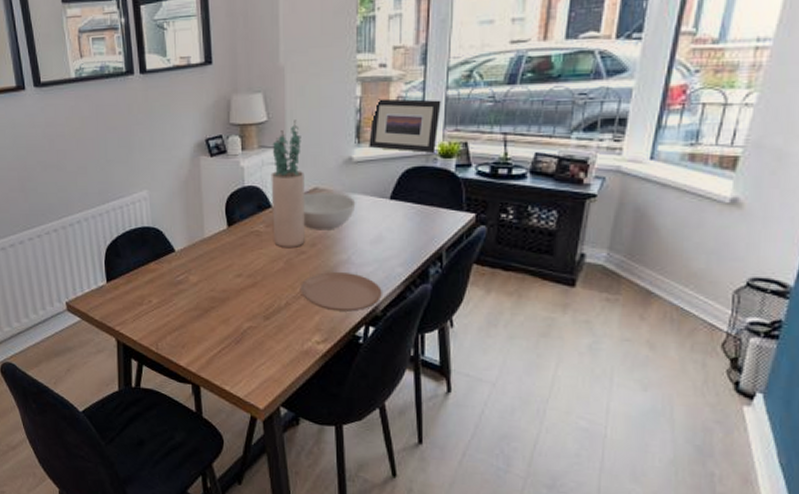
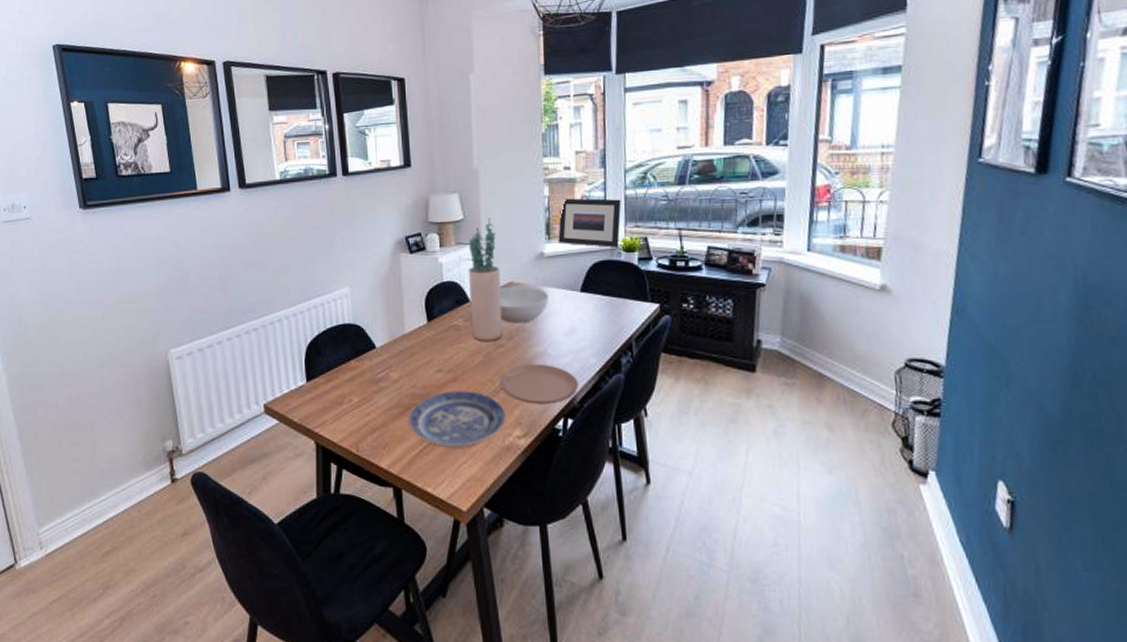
plate: none [208,295,305,351] -> present [409,391,506,448]

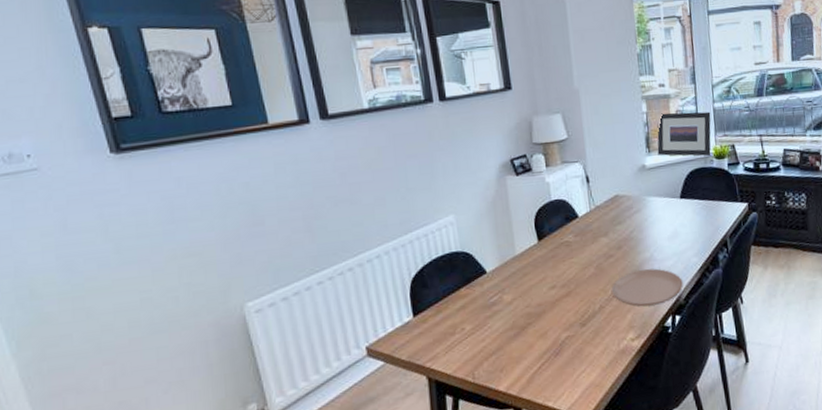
plate: present [409,391,506,448] -> none [525,302,620,361]
vase: present [468,218,502,342] -> none [573,135,612,254]
bowl: present [499,286,549,323] -> none [606,197,653,234]

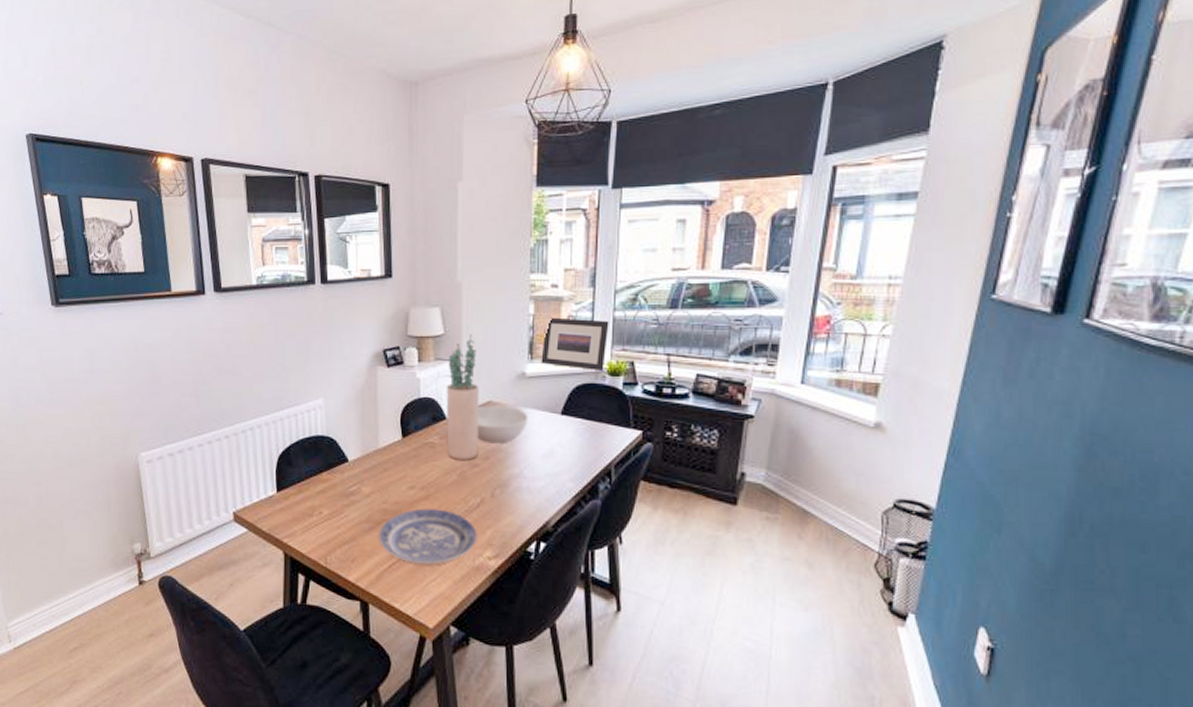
plate: none [525,302,620,361] -> present [379,508,477,566]
vase: none [573,135,612,254] -> present [446,334,479,461]
bowl: none [606,197,653,234] -> present [477,406,529,444]
plate: present [612,268,683,307] -> none [473,486,553,527]

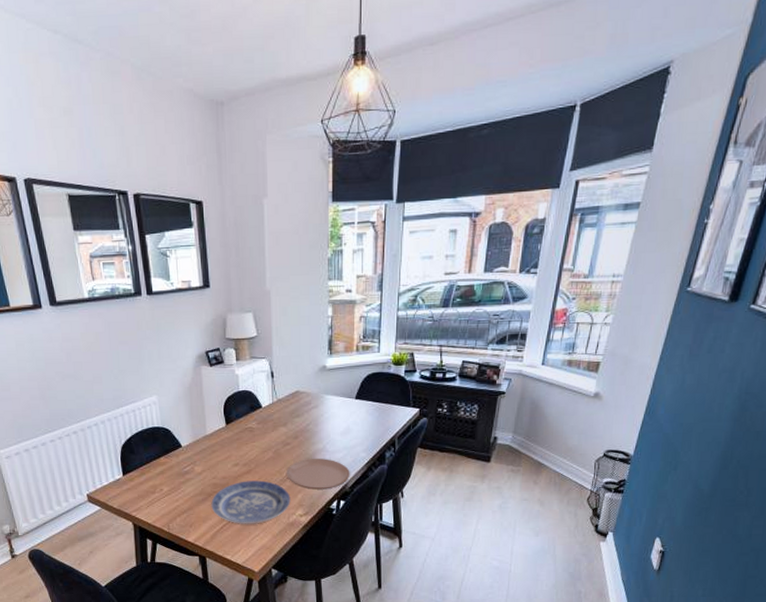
vase: present [446,334,479,461] -> none [261,335,289,441]
plate: none [473,486,553,527] -> present [286,459,350,490]
bowl: present [477,406,529,444] -> none [287,394,329,426]
picture frame: present [541,317,609,370] -> none [338,318,394,361]

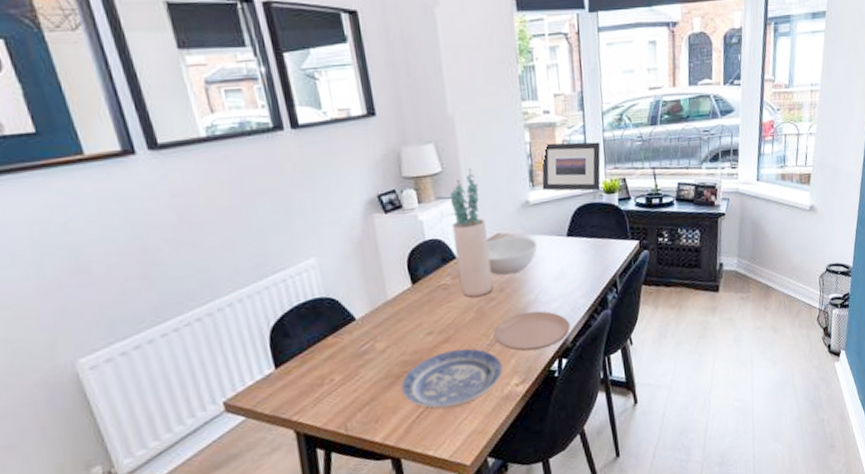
vase: none [261,335,289,441] -> present [449,168,493,298]
bowl: none [287,394,329,426] -> present [486,236,537,275]
picture frame: none [338,318,394,361] -> present [541,142,601,191]

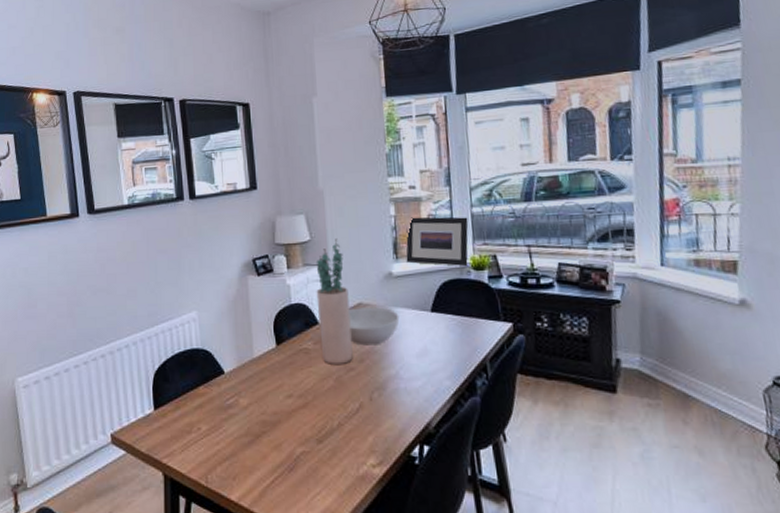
plate: present [401,348,503,409] -> none [259,417,359,479]
plate: present [494,311,570,351] -> none [352,388,433,430]

